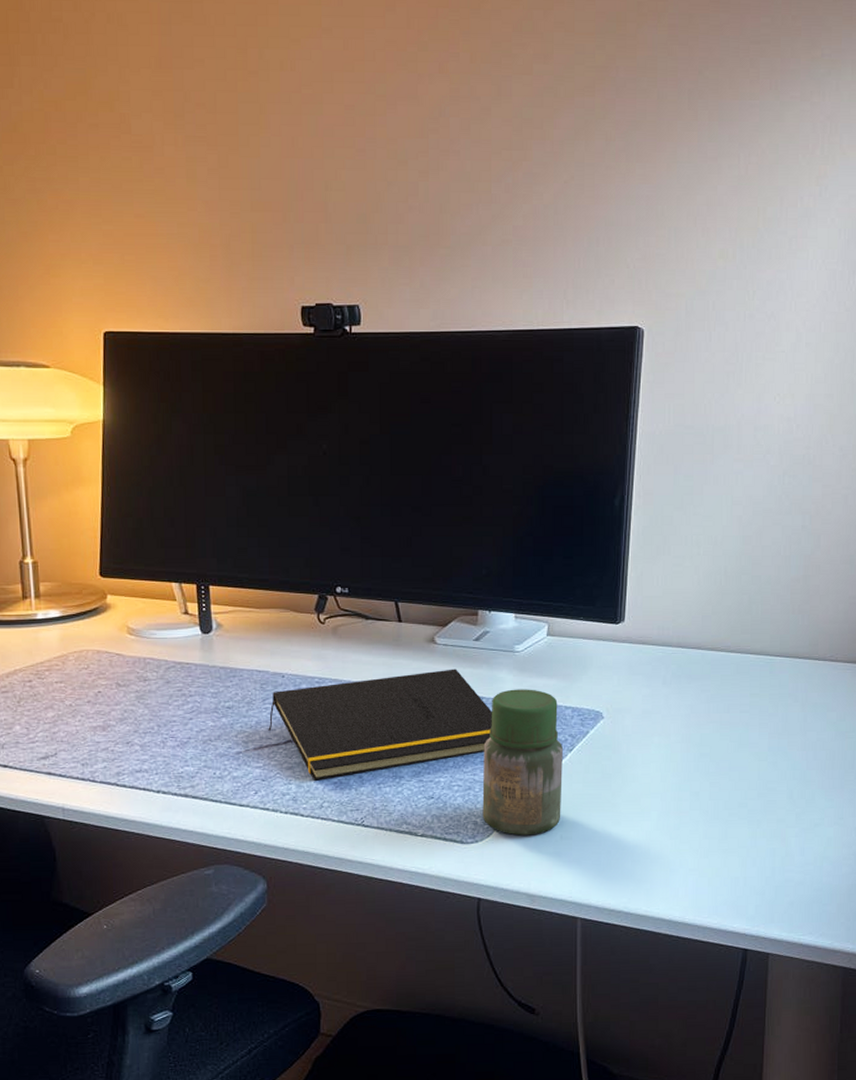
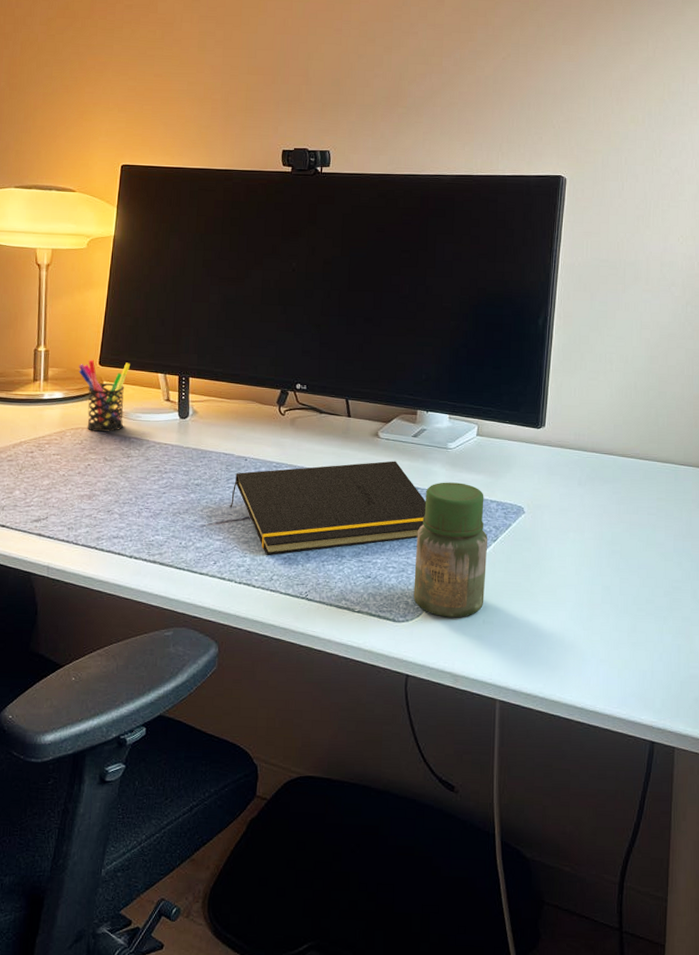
pen holder: none [75,571,138,655] -> present [78,360,131,433]

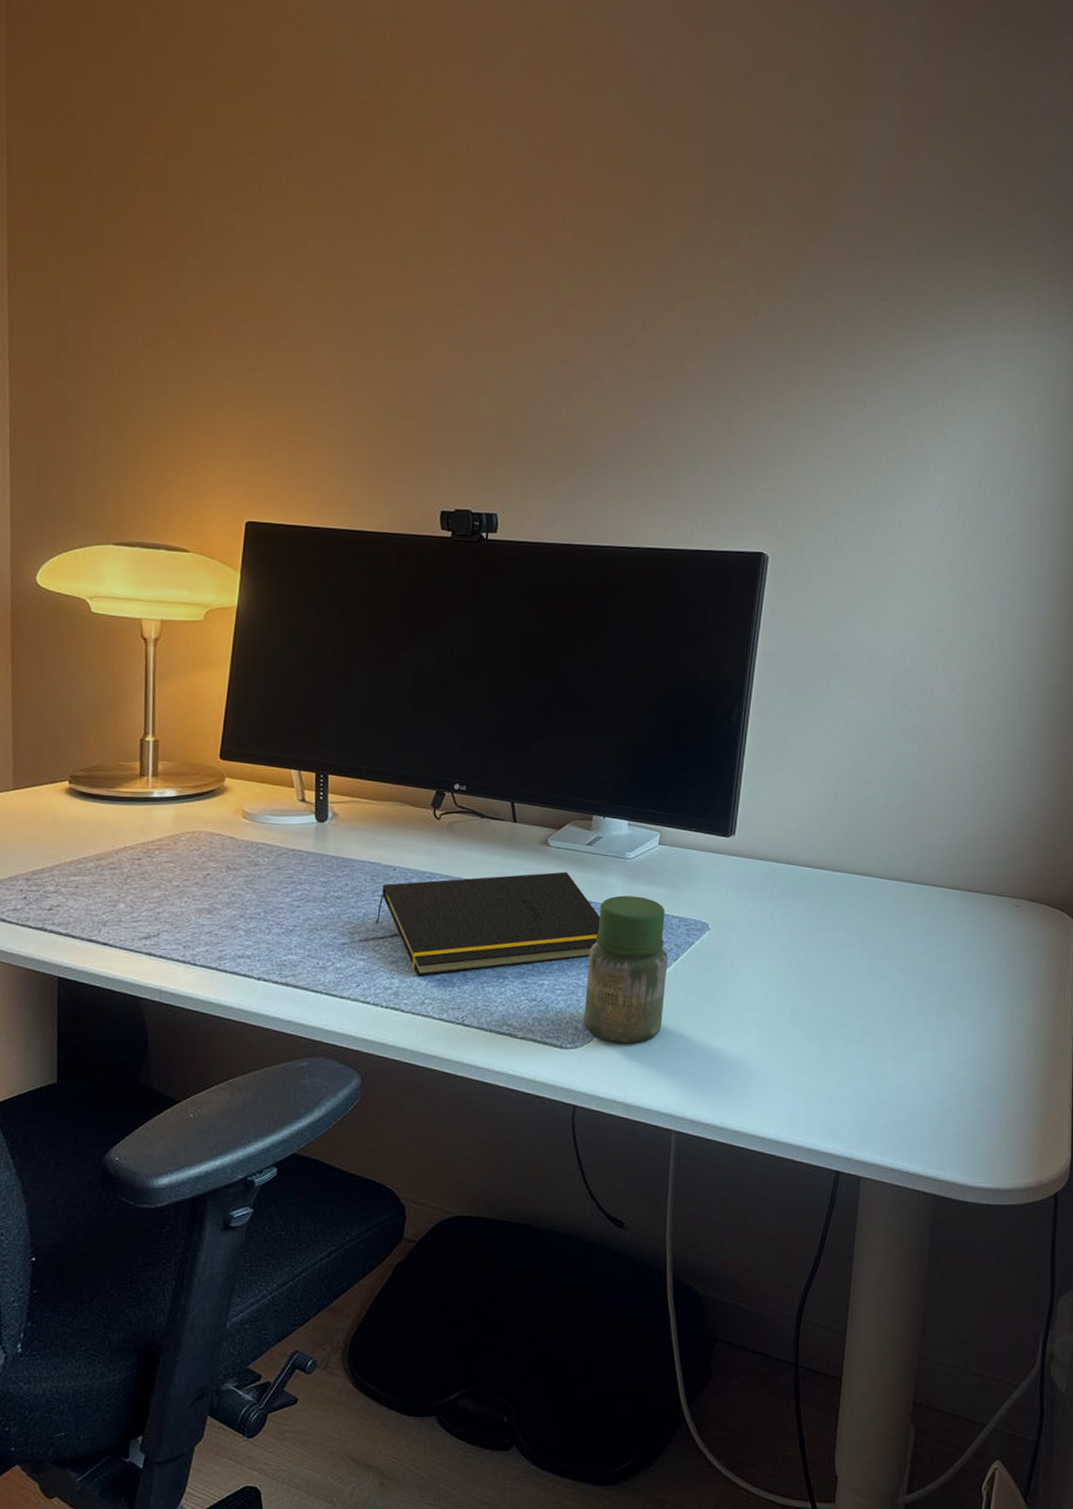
pen holder: present [78,360,131,433] -> none [195,752,258,837]

